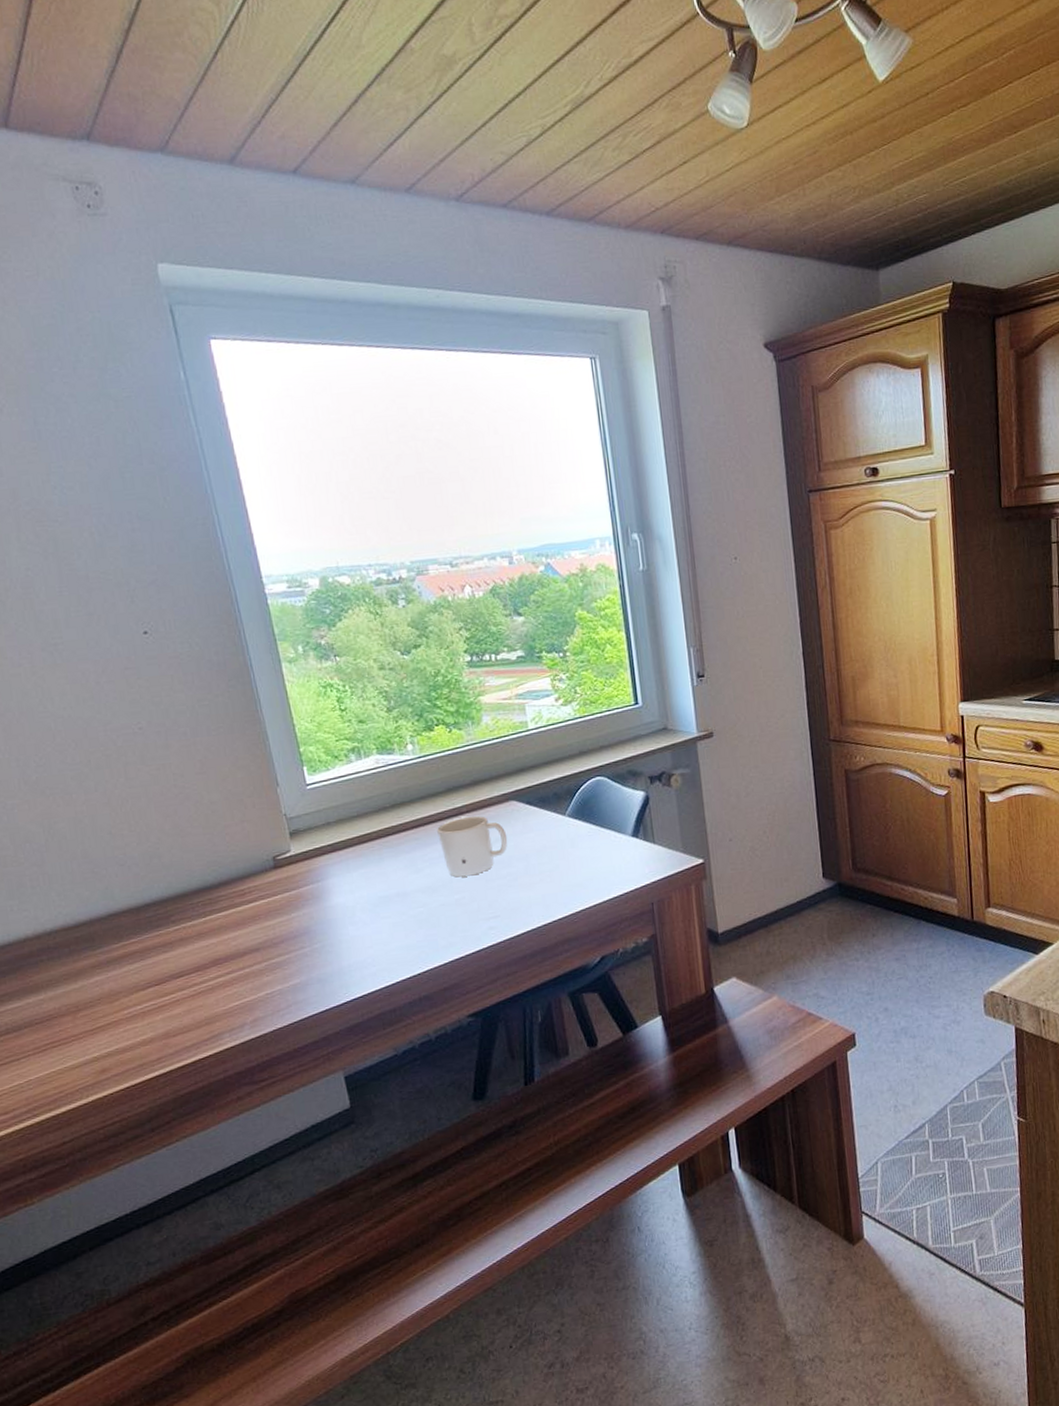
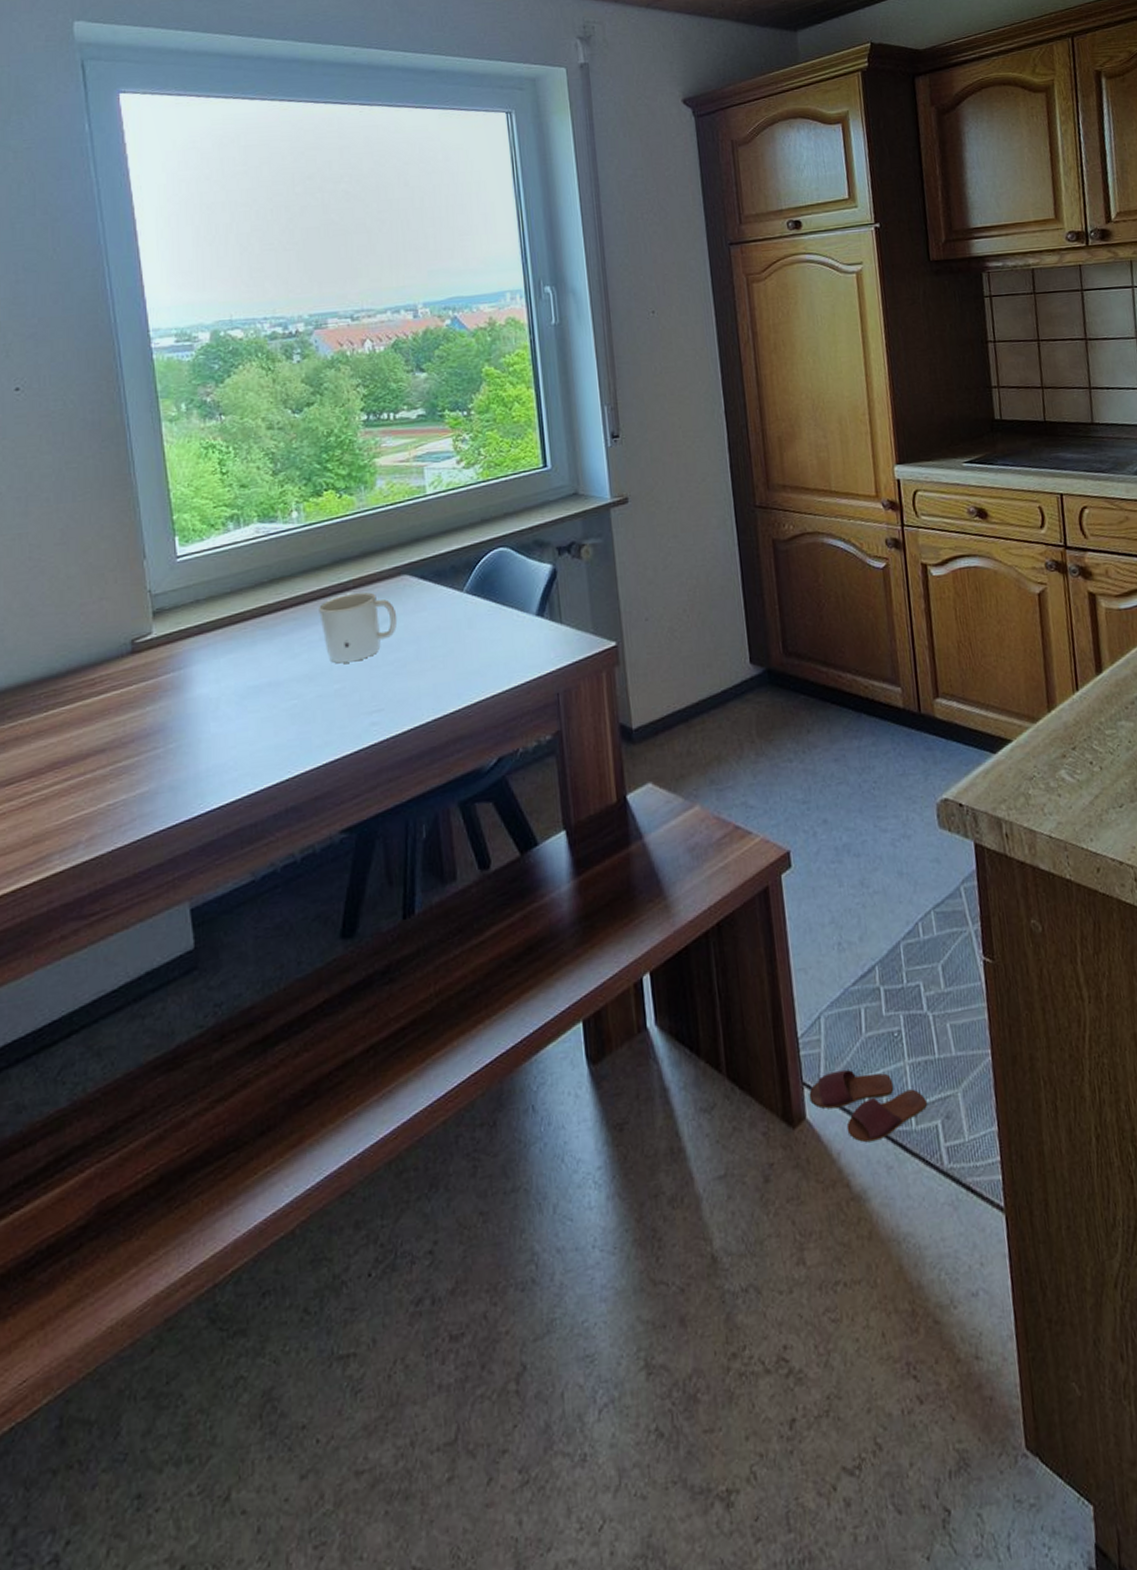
slippers: none [867,1202,965,1256] -> present [809,1070,928,1143]

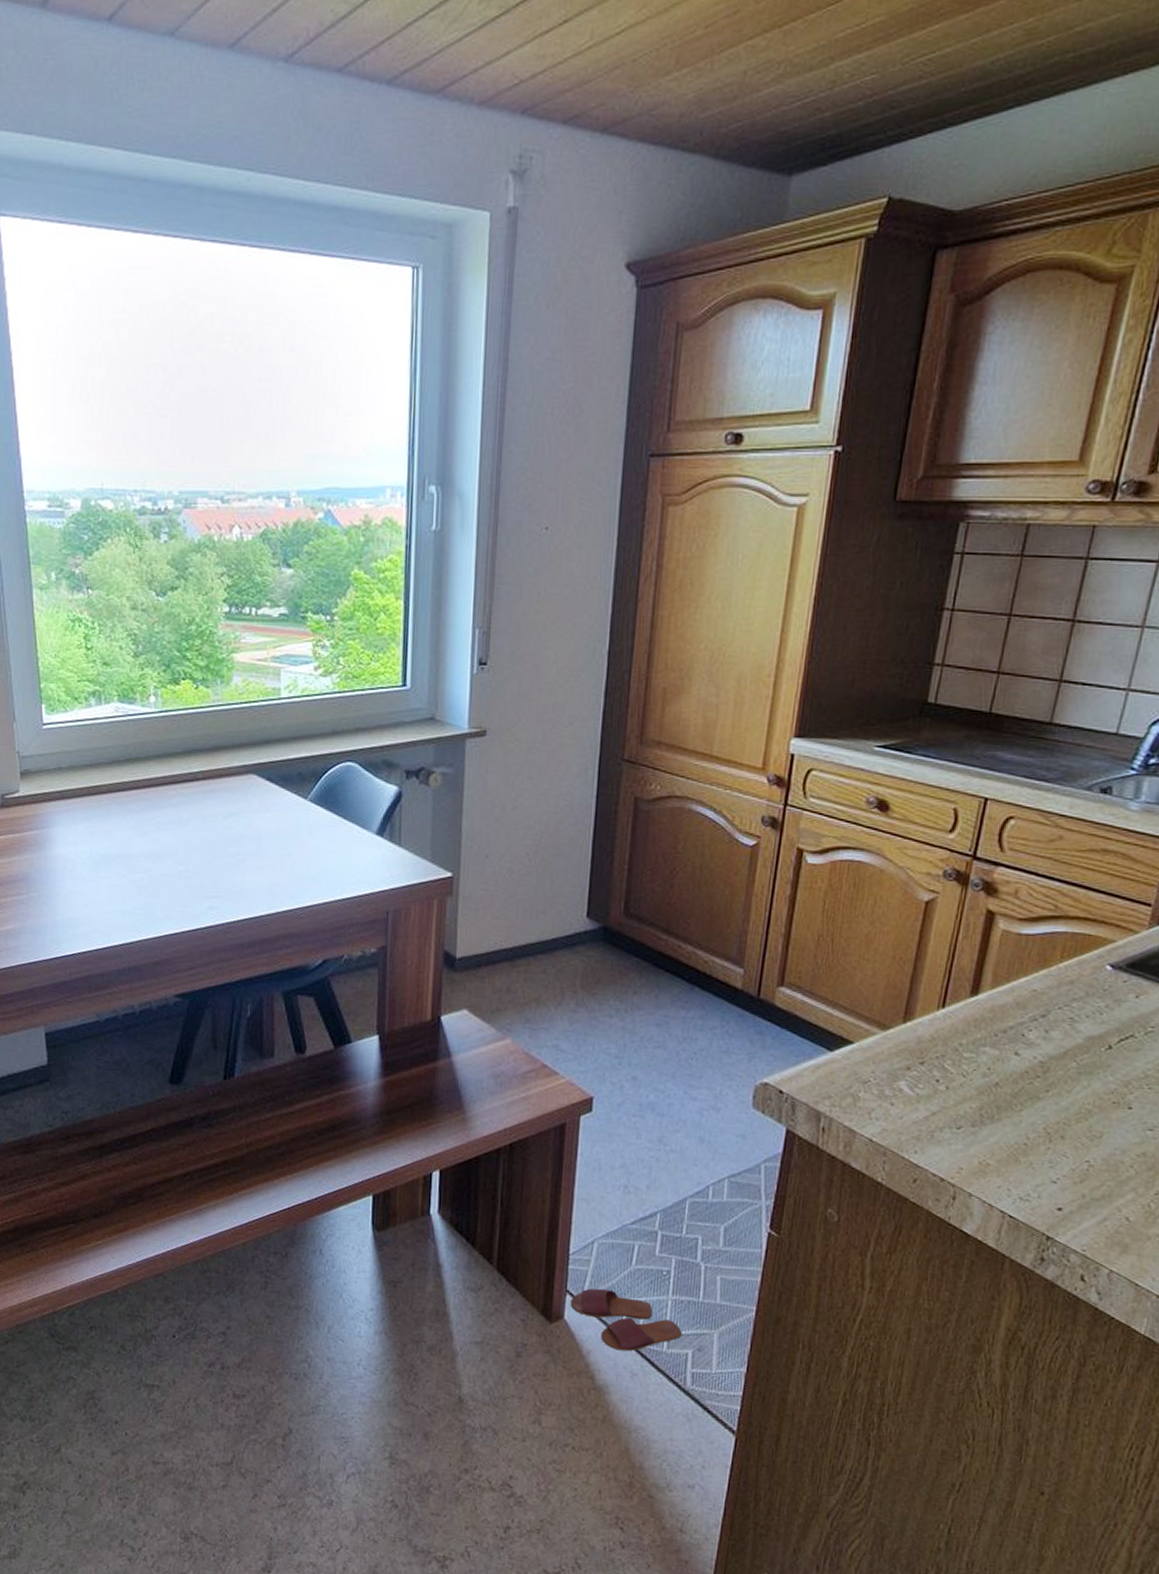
mug: present [319,592,398,664] -> none [169,784,242,849]

